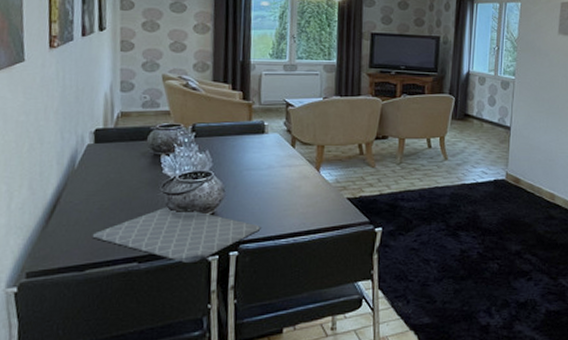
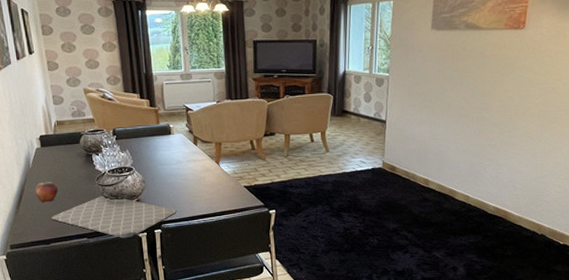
fruit: none [76,187,108,214] -> present [35,181,58,202]

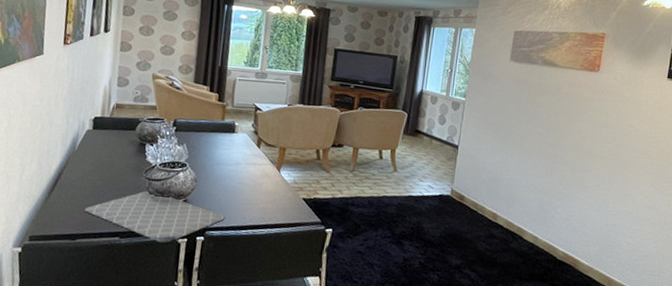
fruit: present [35,181,58,202] -> none [74,166,100,191]

